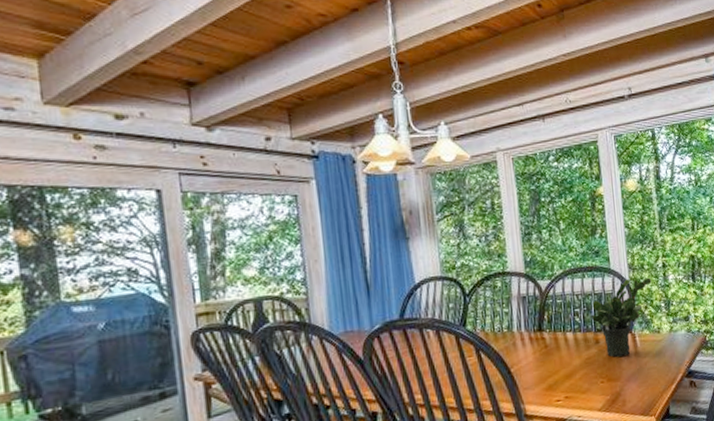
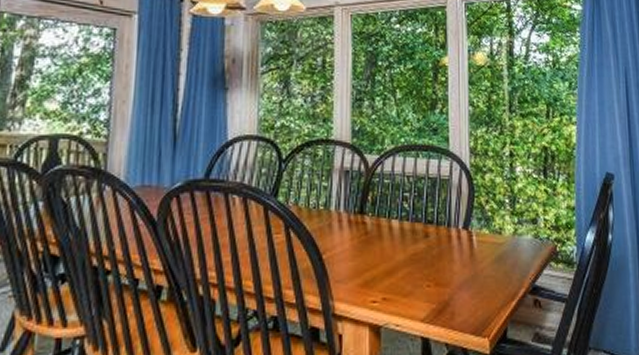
potted plant: present [592,277,652,357] -> none [423,164,496,257]

